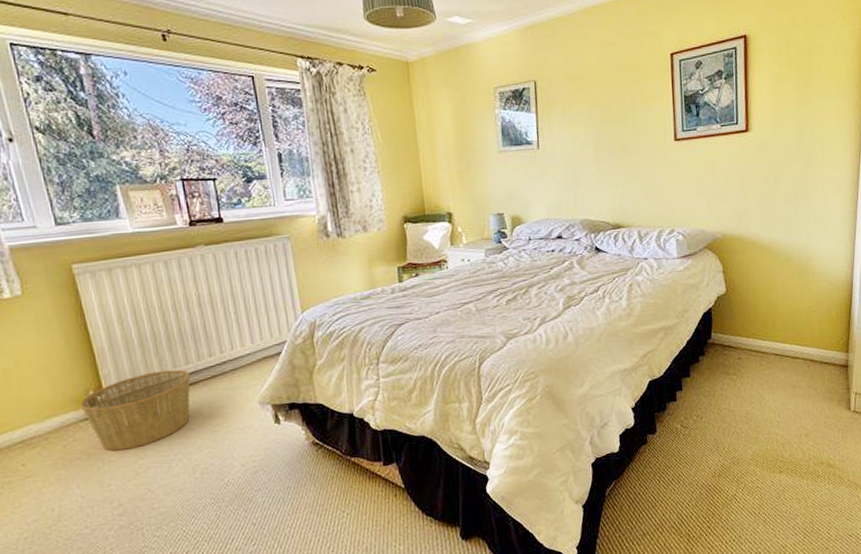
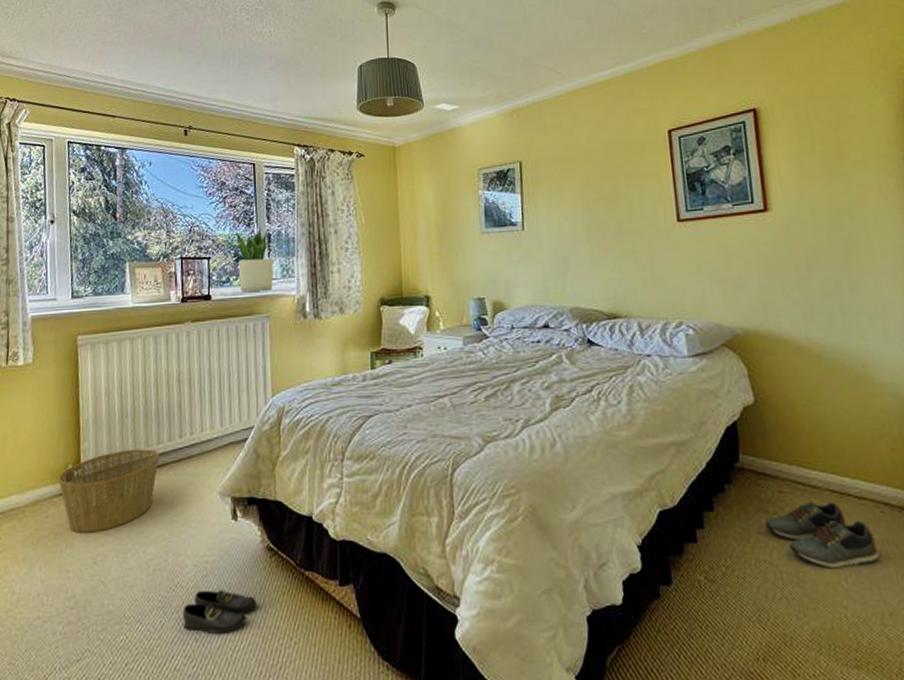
slipper: none [236,481,308,518] -> present [182,589,257,634]
planter: none [241,146,291,214] -> present [235,227,273,293]
shoe: none [727,362,803,409] -> present [765,502,880,569]

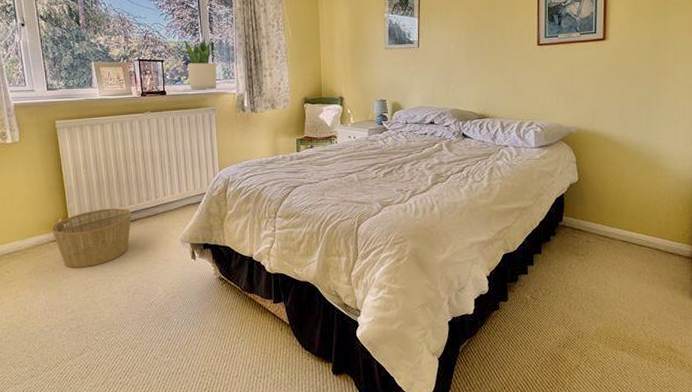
slipper: present [182,589,257,634] -> none [157,306,213,335]
shoe: present [765,502,880,569] -> none [575,248,647,291]

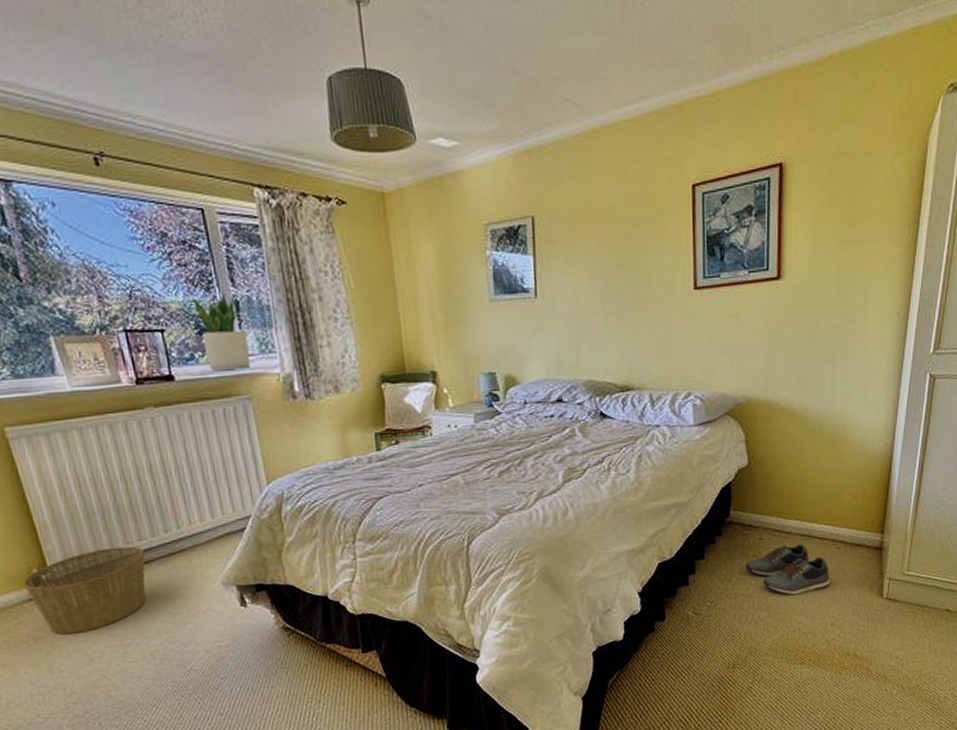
shoe: none [575,248,647,291] -> present [745,543,830,595]

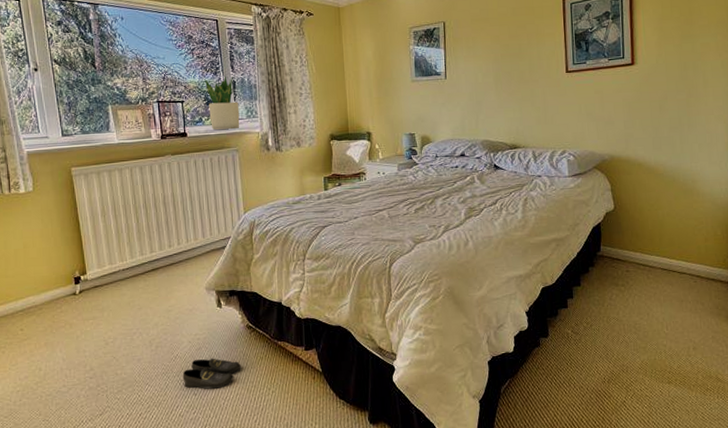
basket: present [22,546,146,635] -> none [67,257,153,323]
slipper: none [201,669,280,707] -> present [182,358,241,389]
shoe: present [745,543,830,595] -> none [615,276,690,321]

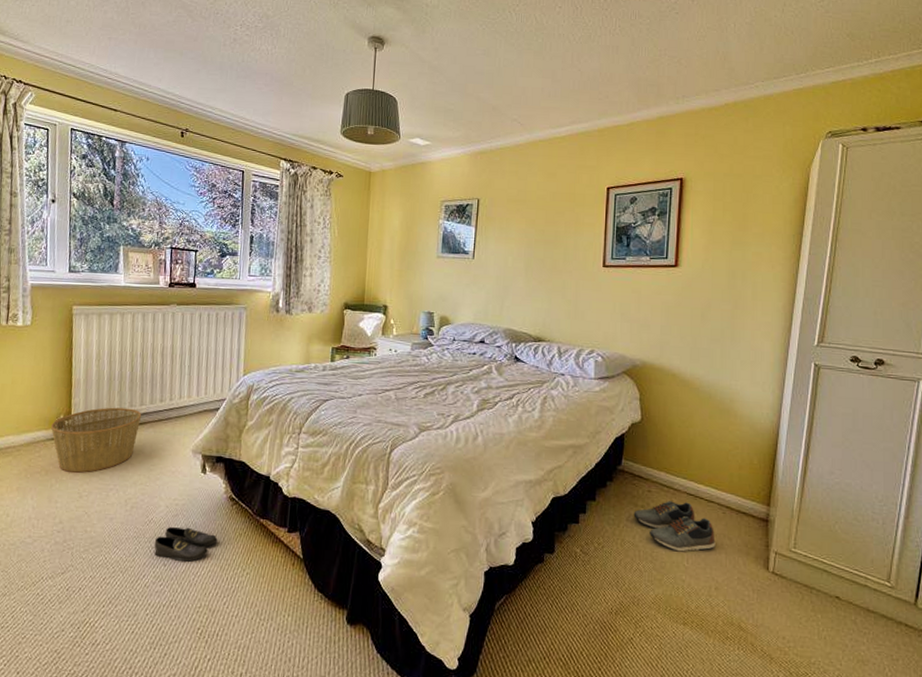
basket: none [67,257,153,323] -> present [50,407,142,473]
planter: present [204,75,240,131] -> none [221,229,254,286]
shoe: none [615,276,690,321] -> present [633,501,716,552]

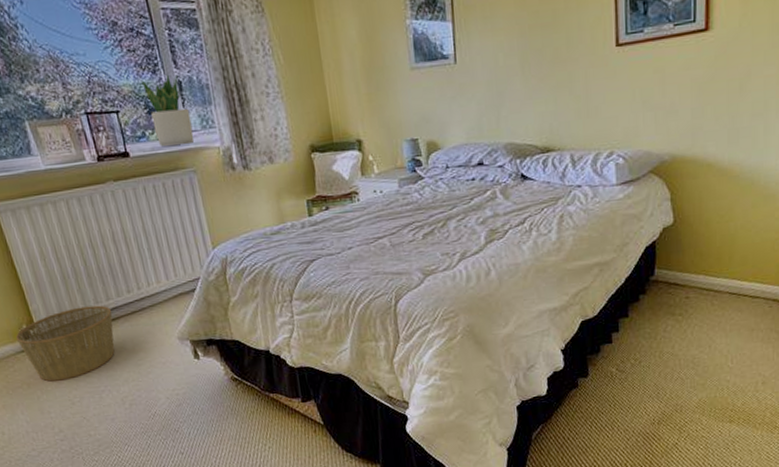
slipper: present [154,527,218,562] -> none [164,414,230,448]
planter: none [221,229,254,286] -> present [141,74,195,147]
shoe: present [633,501,716,552] -> none [671,302,762,354]

